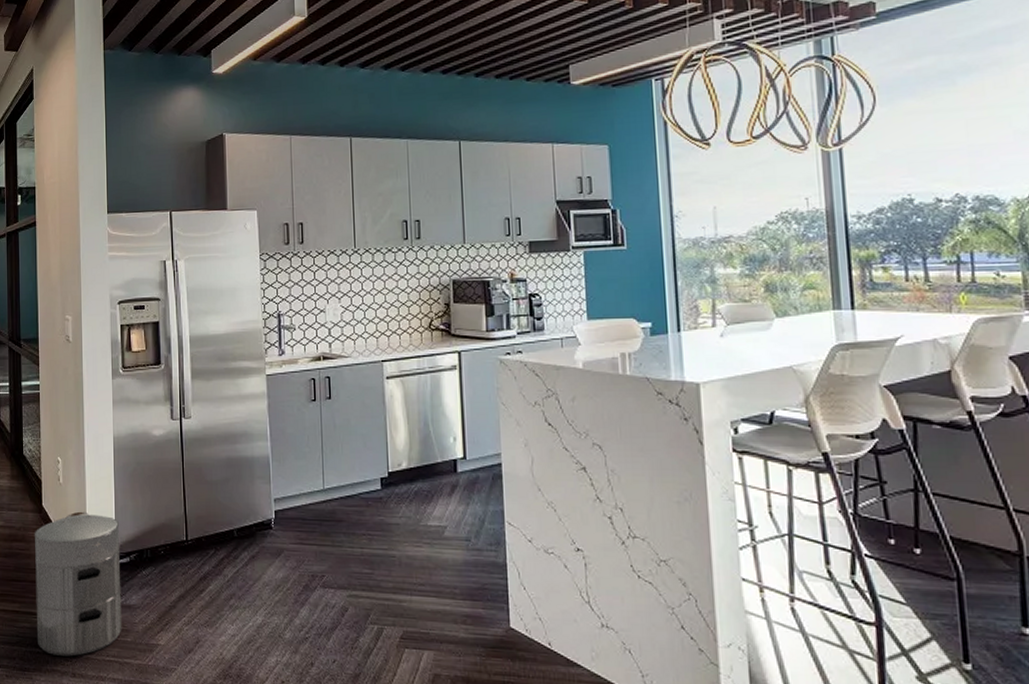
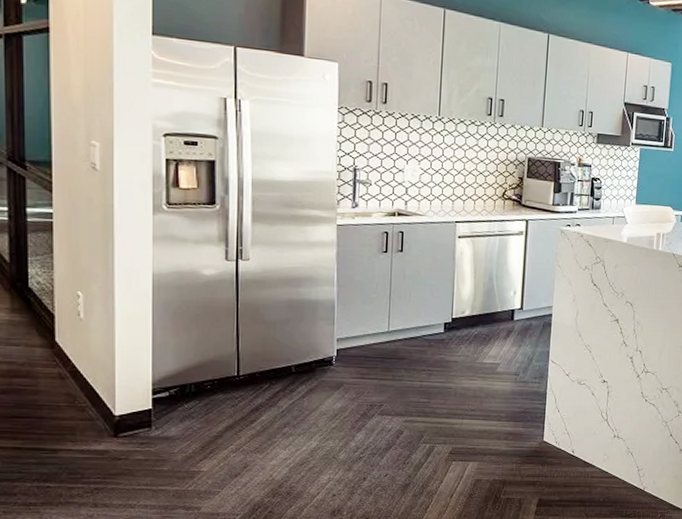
waste bin: present [34,511,122,657] -> none [43,347,158,488]

